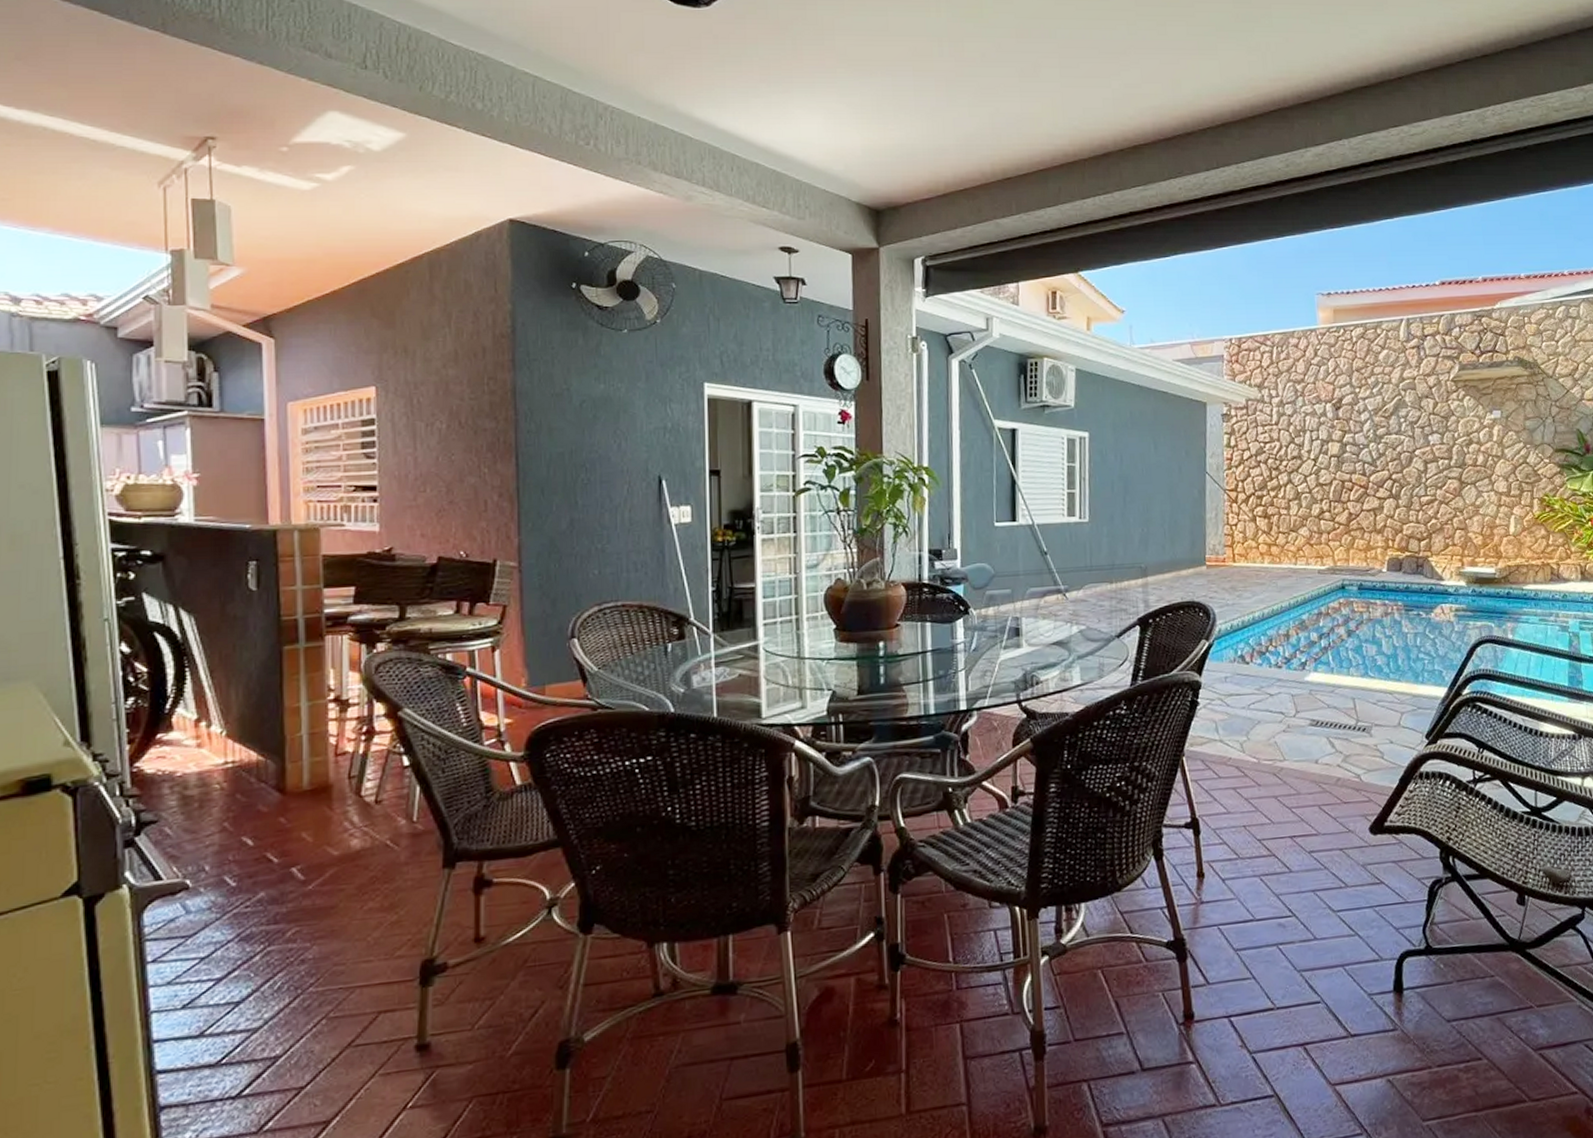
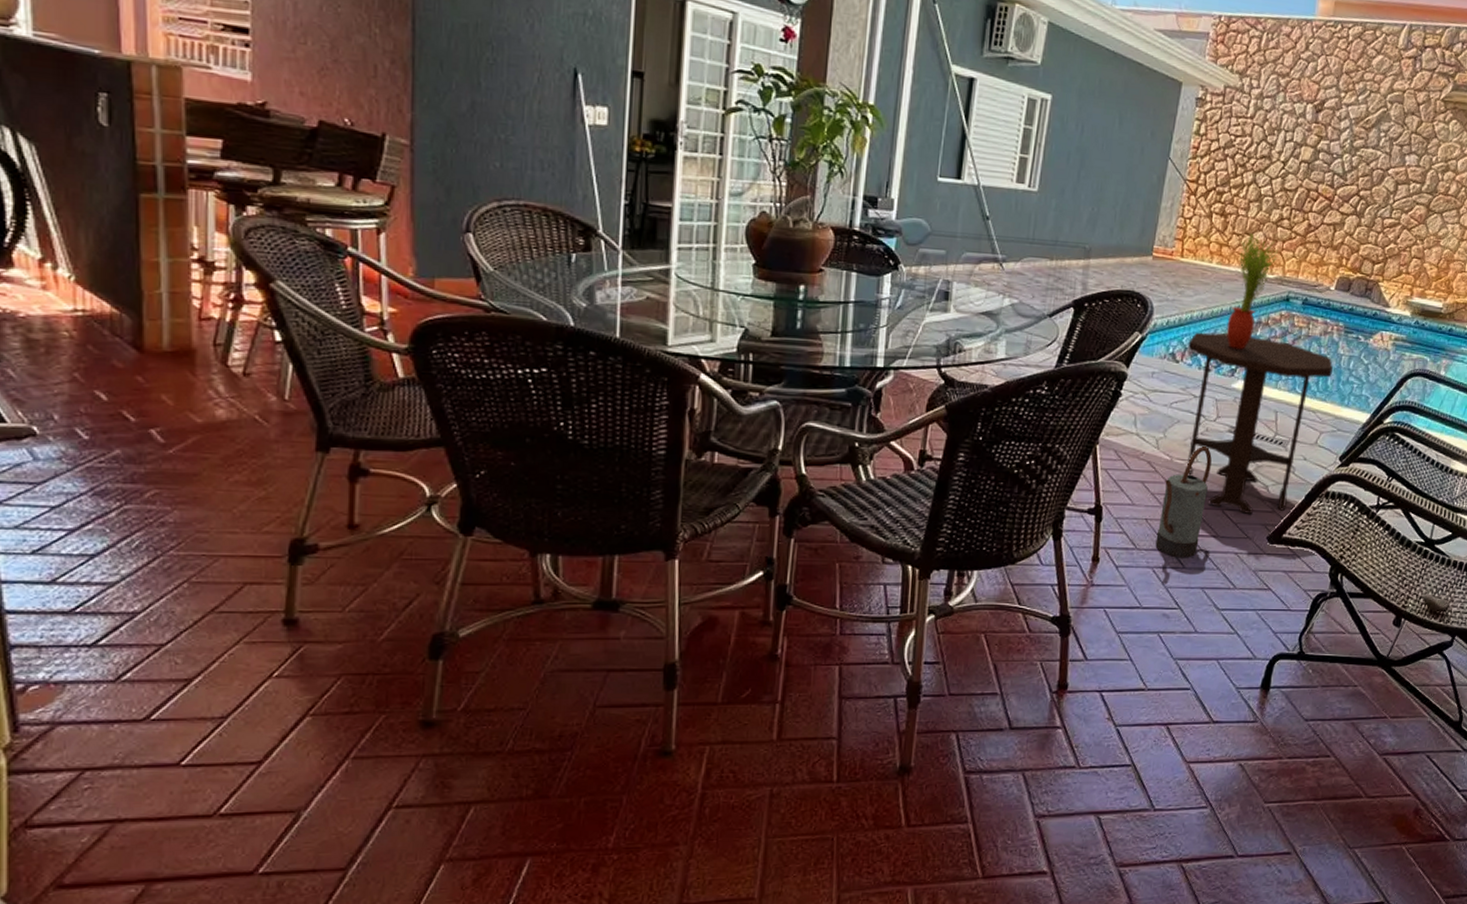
side table: none [1255,628,1401,807] -> present [1187,332,1333,515]
watering can: none [1256,744,1301,862] -> present [1155,446,1212,558]
potted plant: none [1288,530,1326,643] -> present [1226,233,1278,350]

